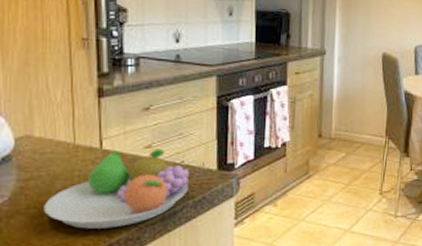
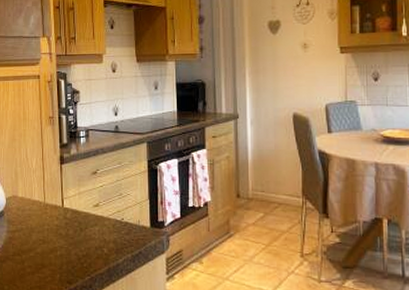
fruit bowl: present [44,148,190,229] -> none [24,207,129,276]

